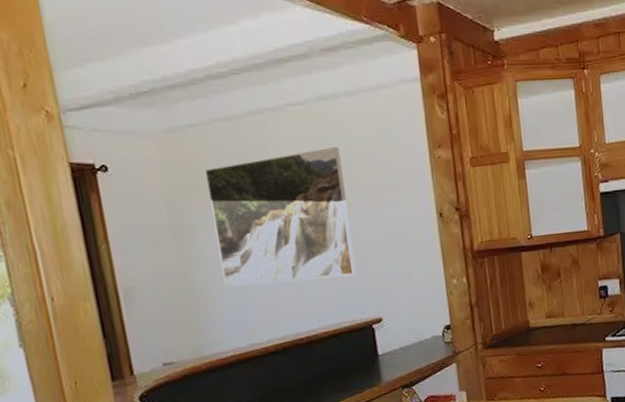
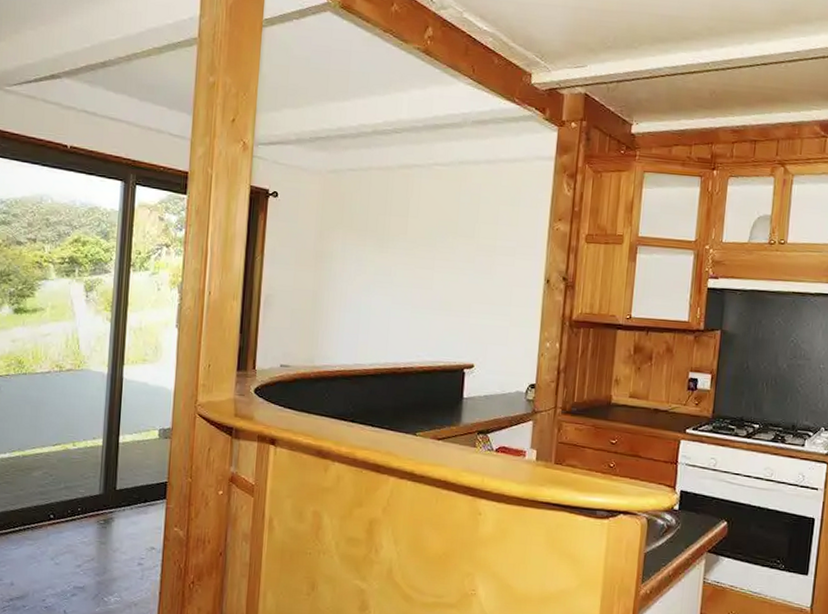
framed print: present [204,147,358,287] -> none [346,205,470,321]

